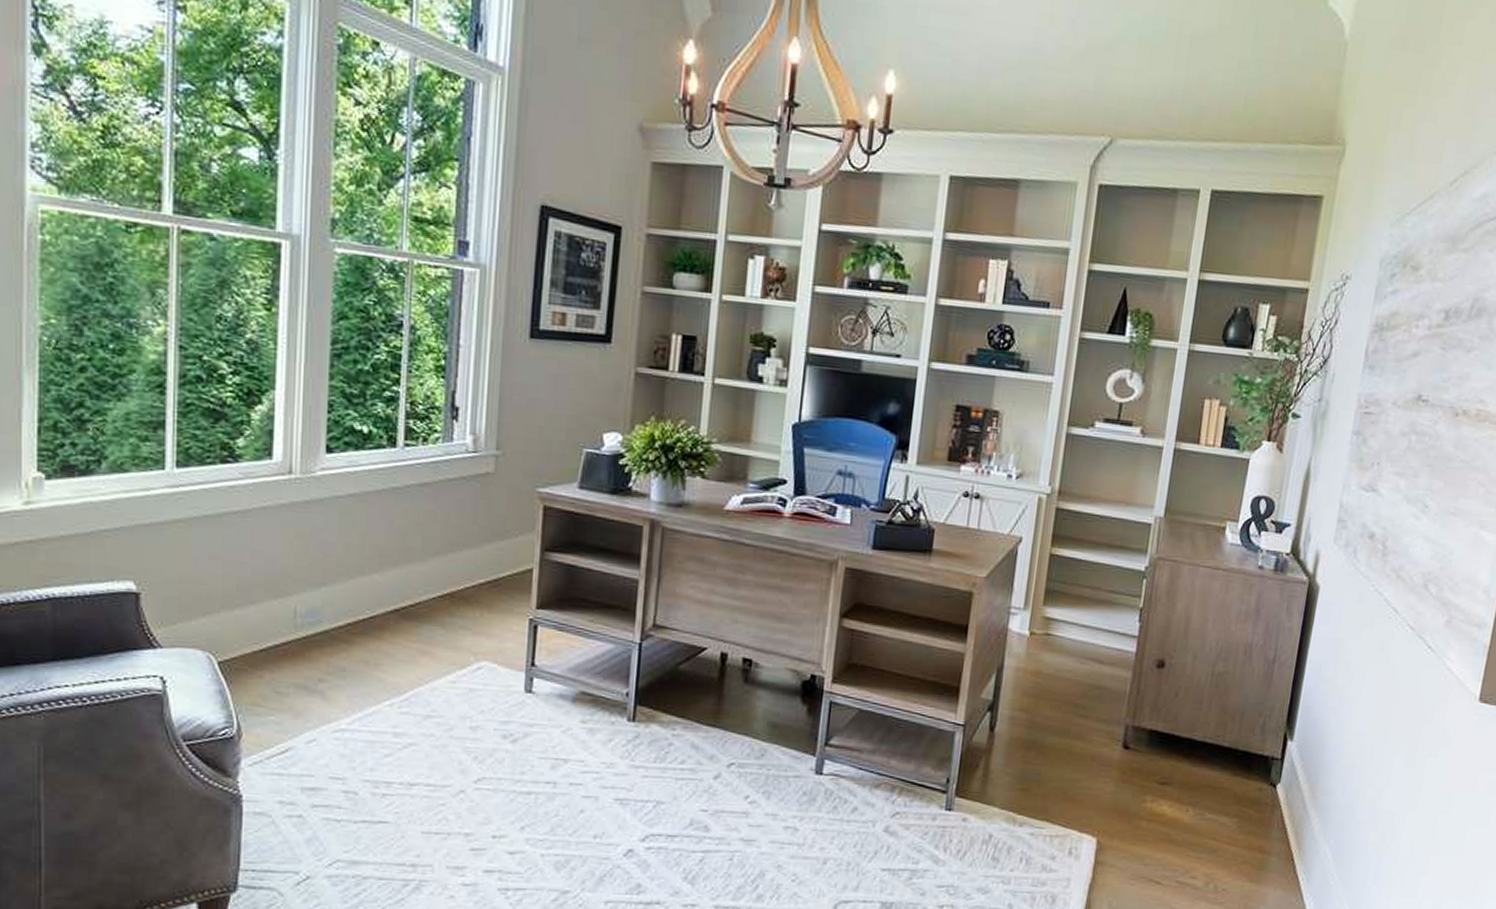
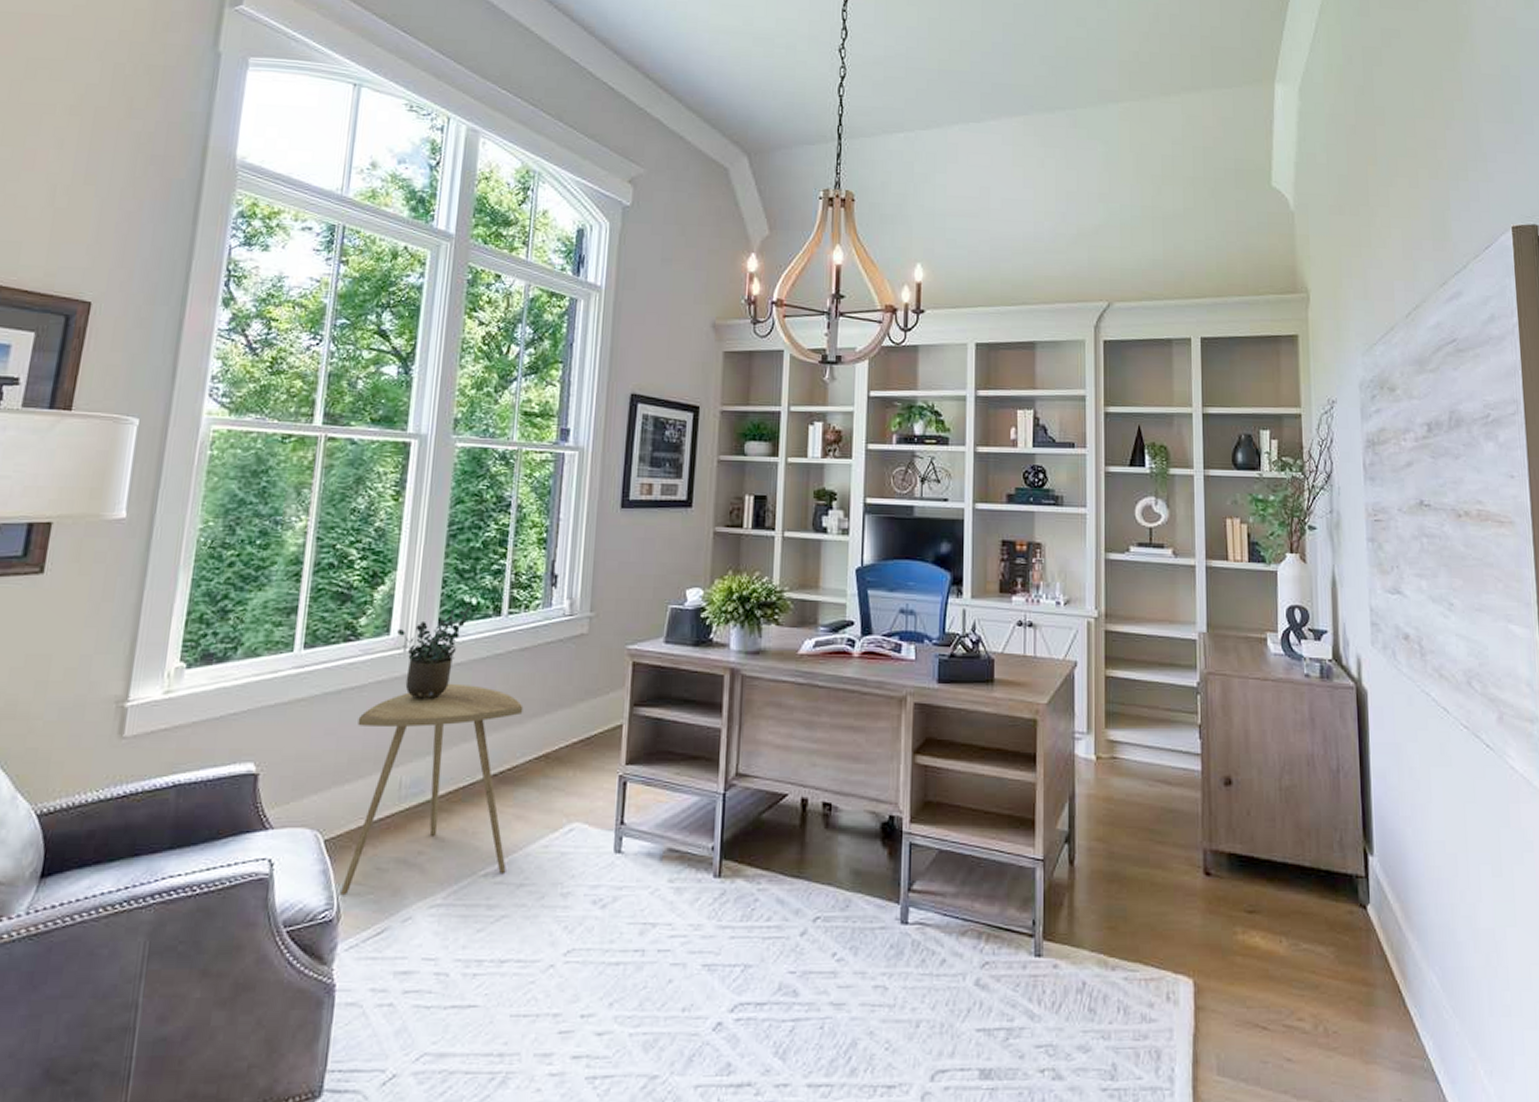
side table: none [240,514,425,716] -> present [340,683,524,896]
potted plant: none [281,425,363,531] -> present [397,597,472,701]

